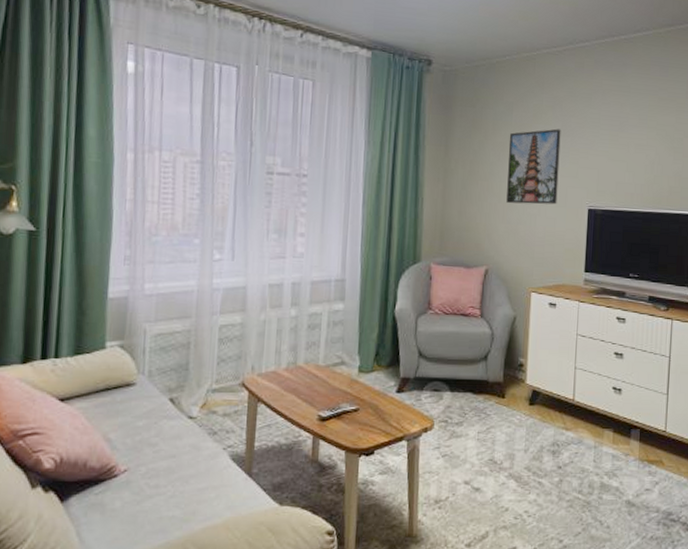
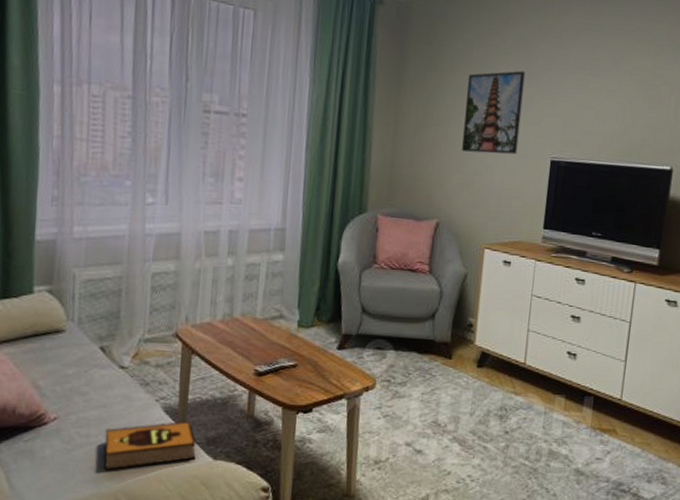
hardback book: none [173,466,263,520] -> present [104,419,197,470]

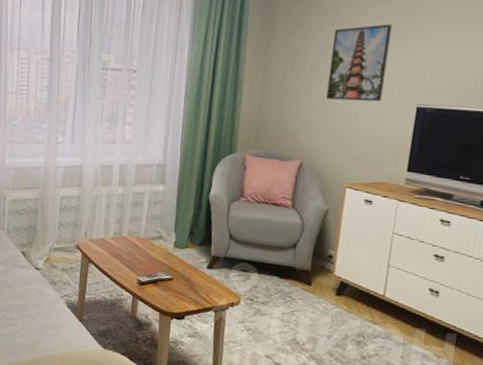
hardback book: present [104,419,197,470] -> none [22,314,91,347]

